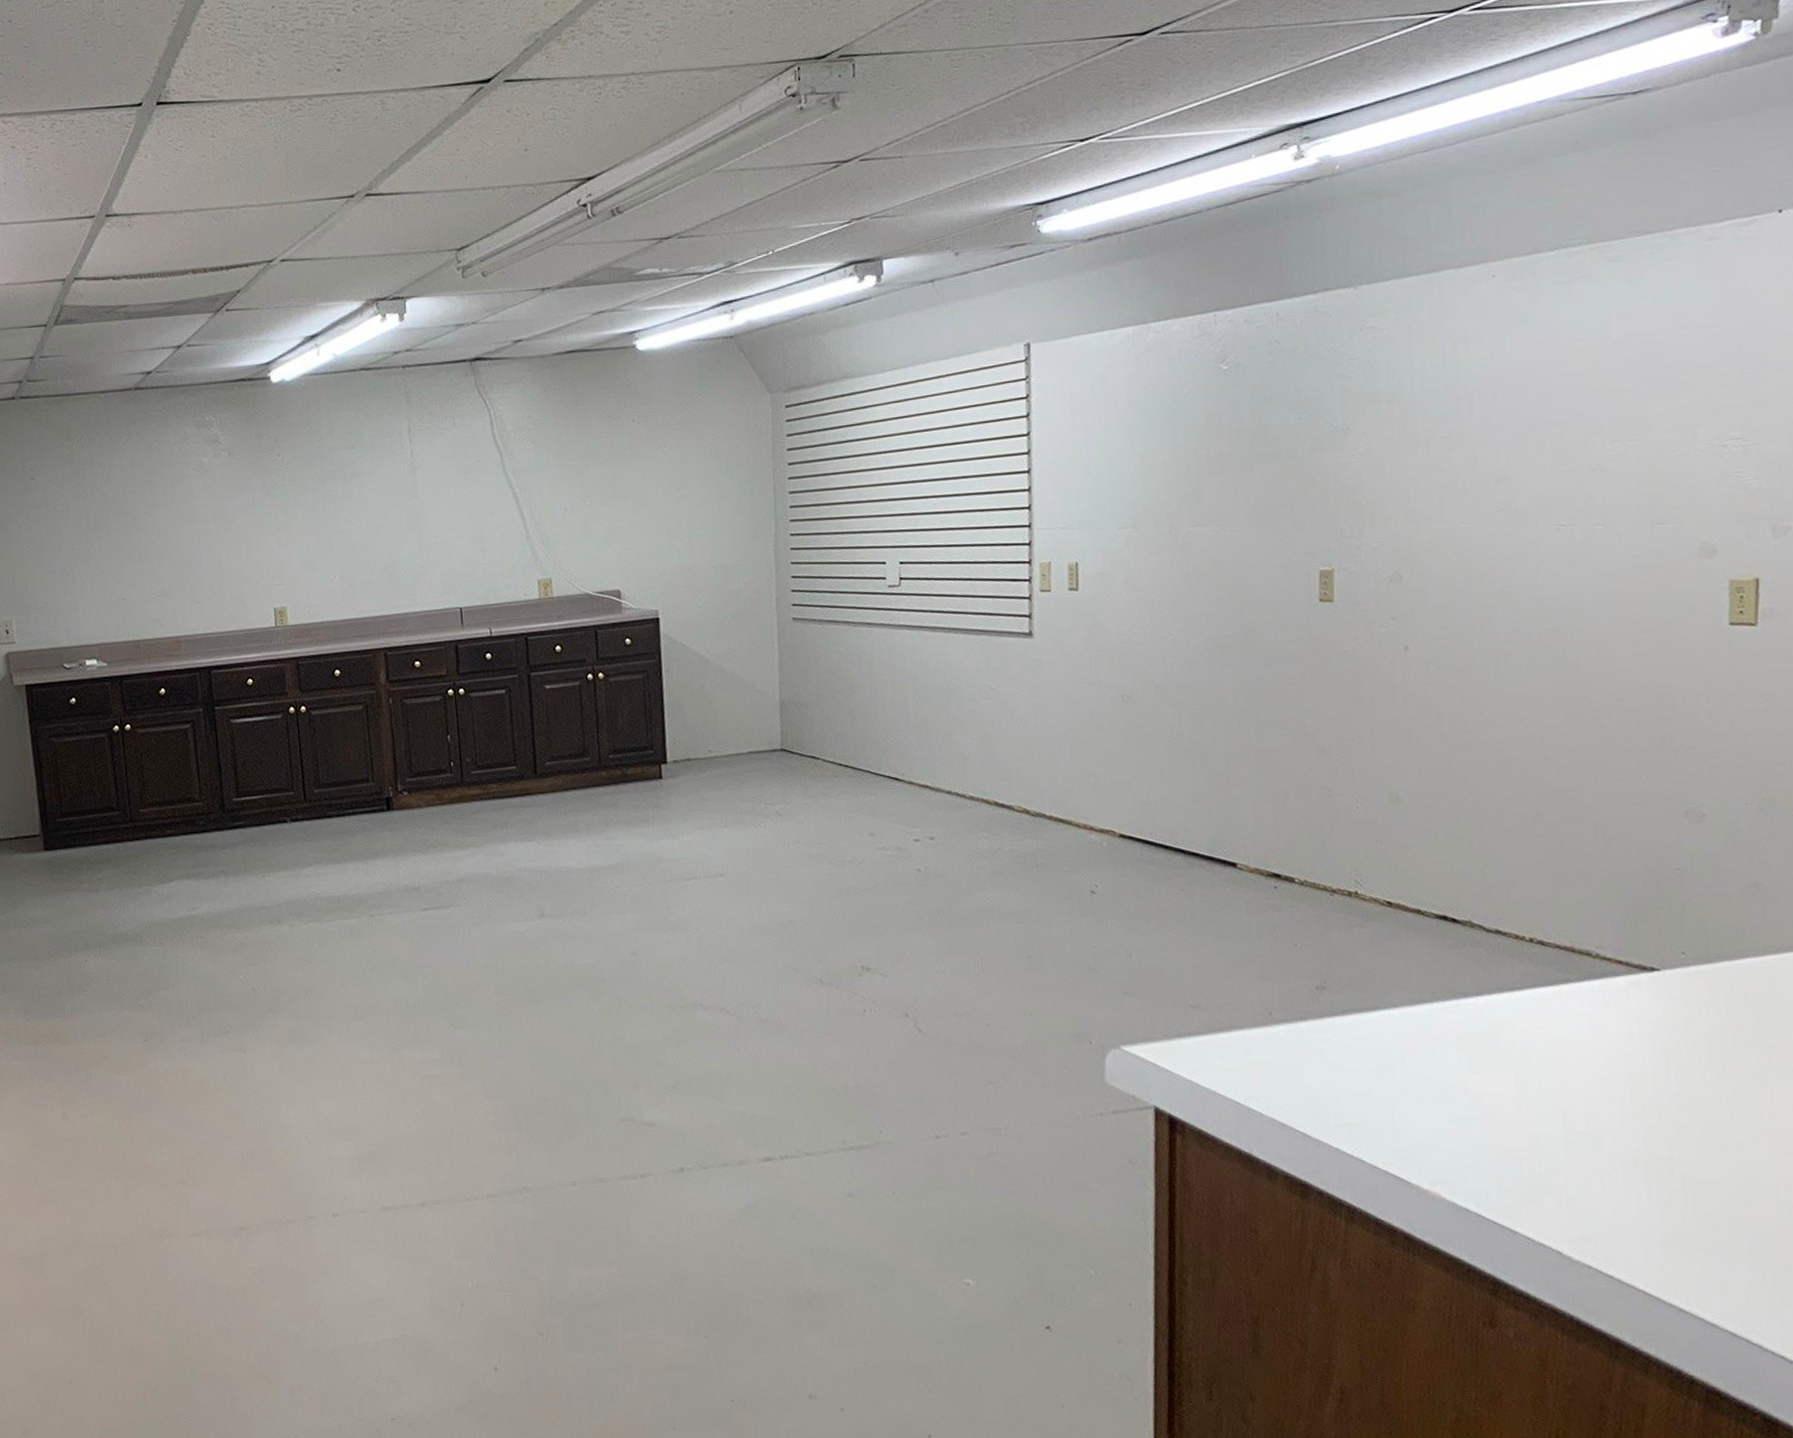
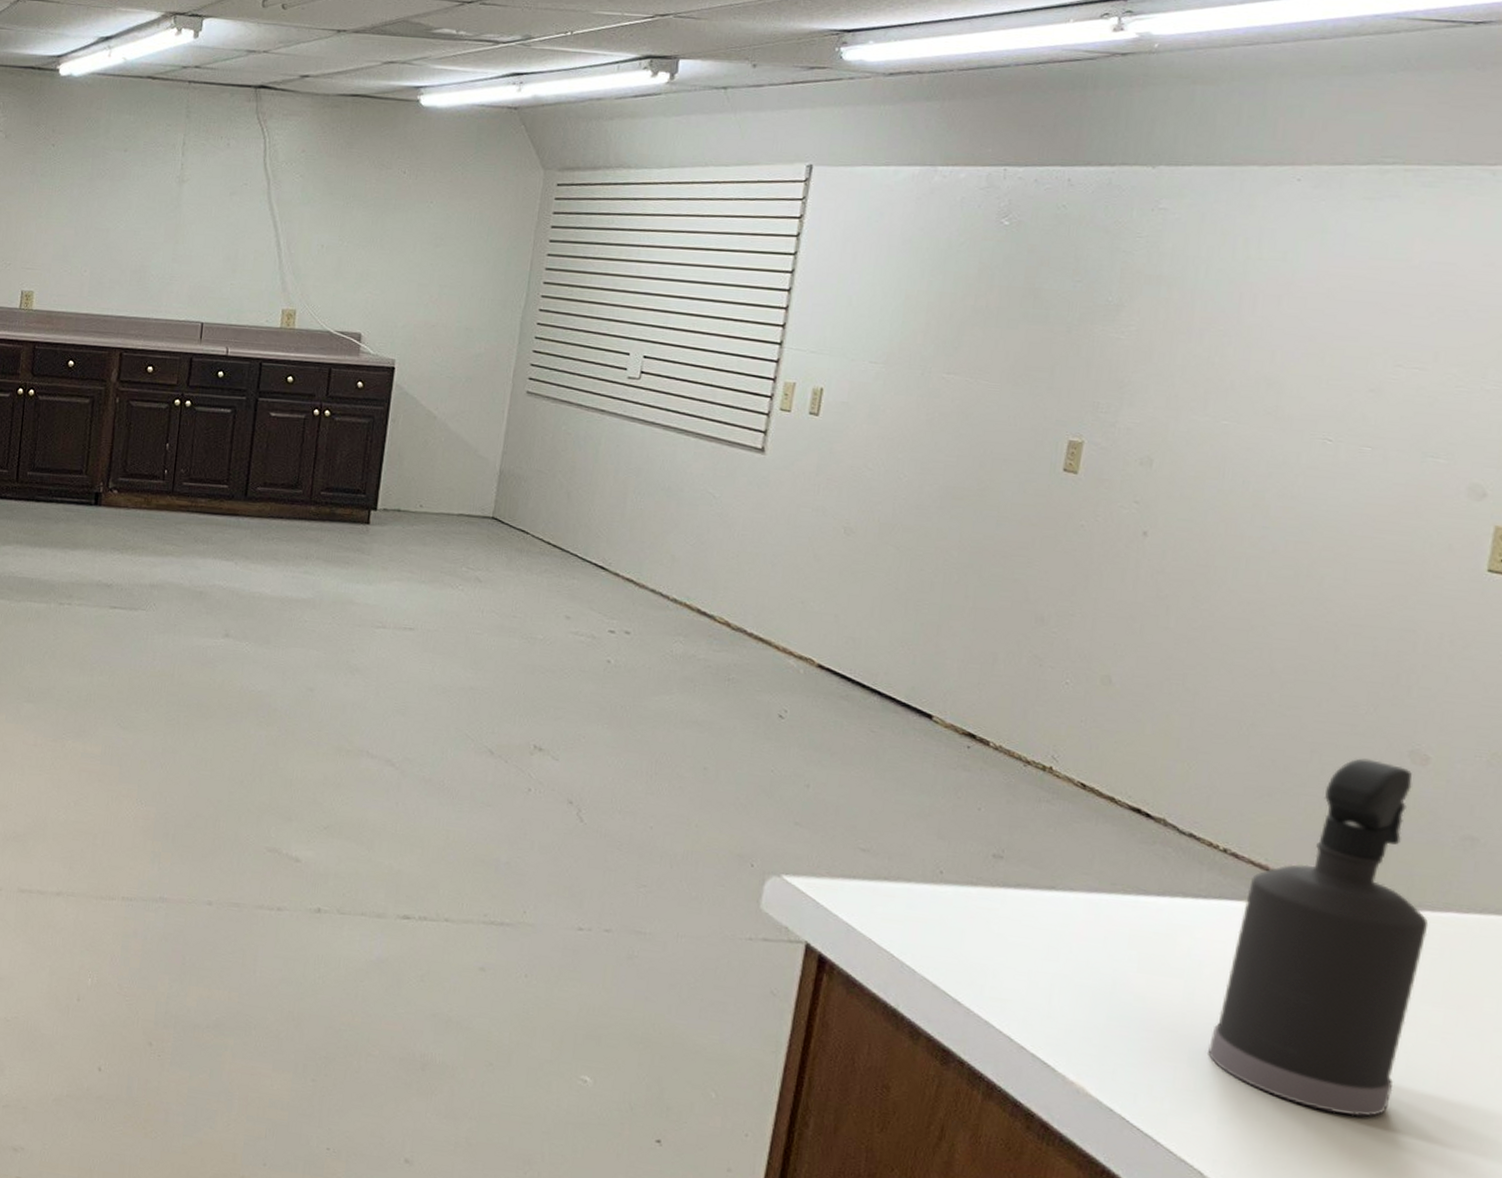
spray bottle: none [1546,826,1730,1171] -> present [1206,758,1429,1116]

